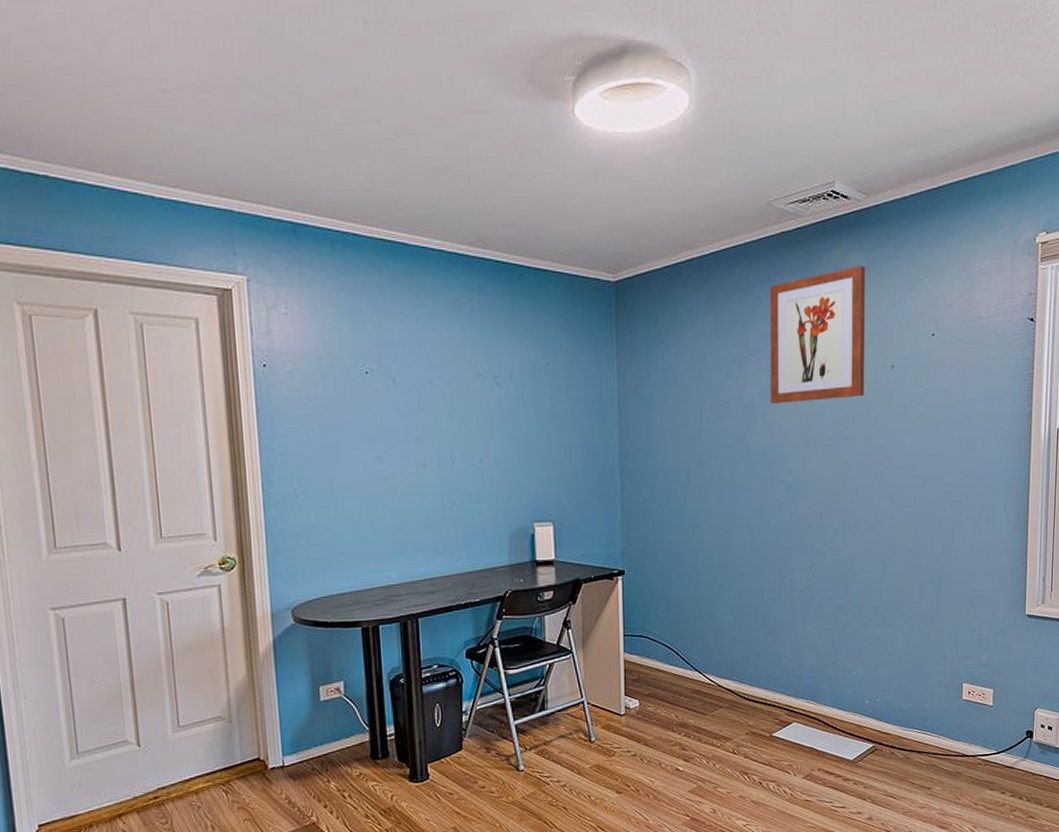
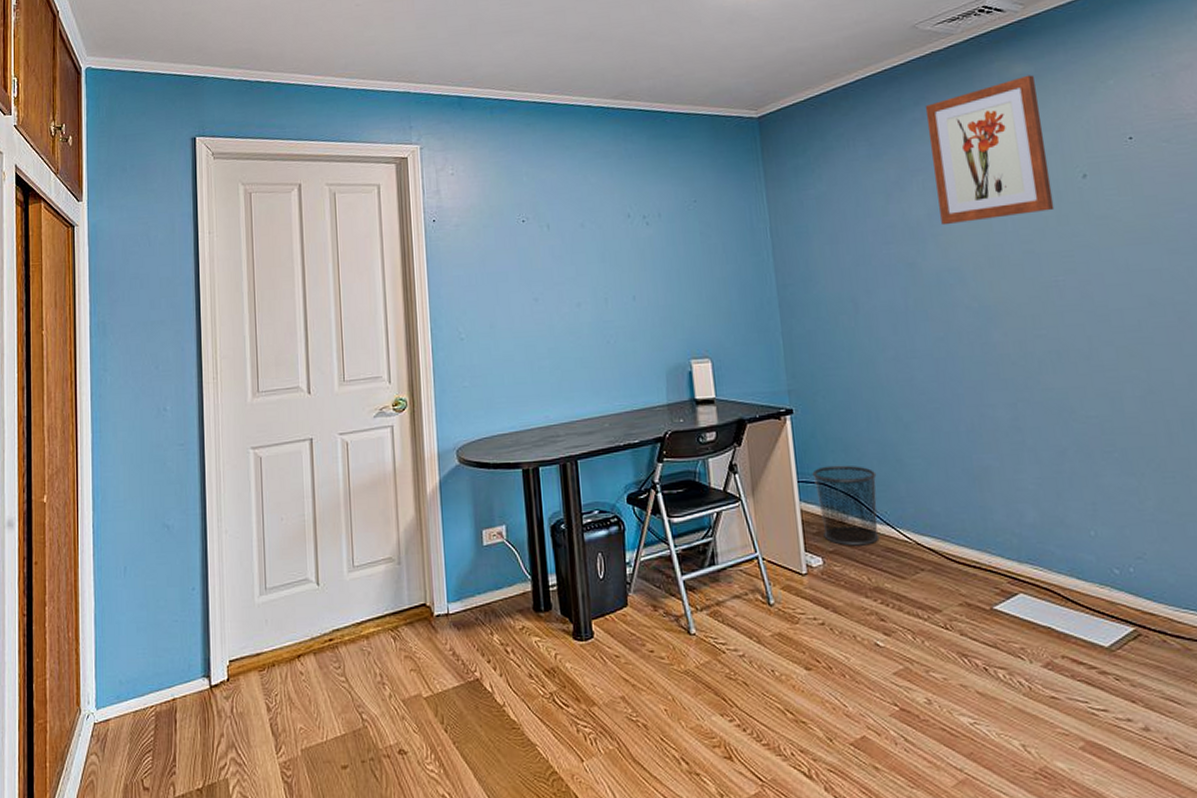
waste bin: none [637,620,692,690] -> present [812,465,879,546]

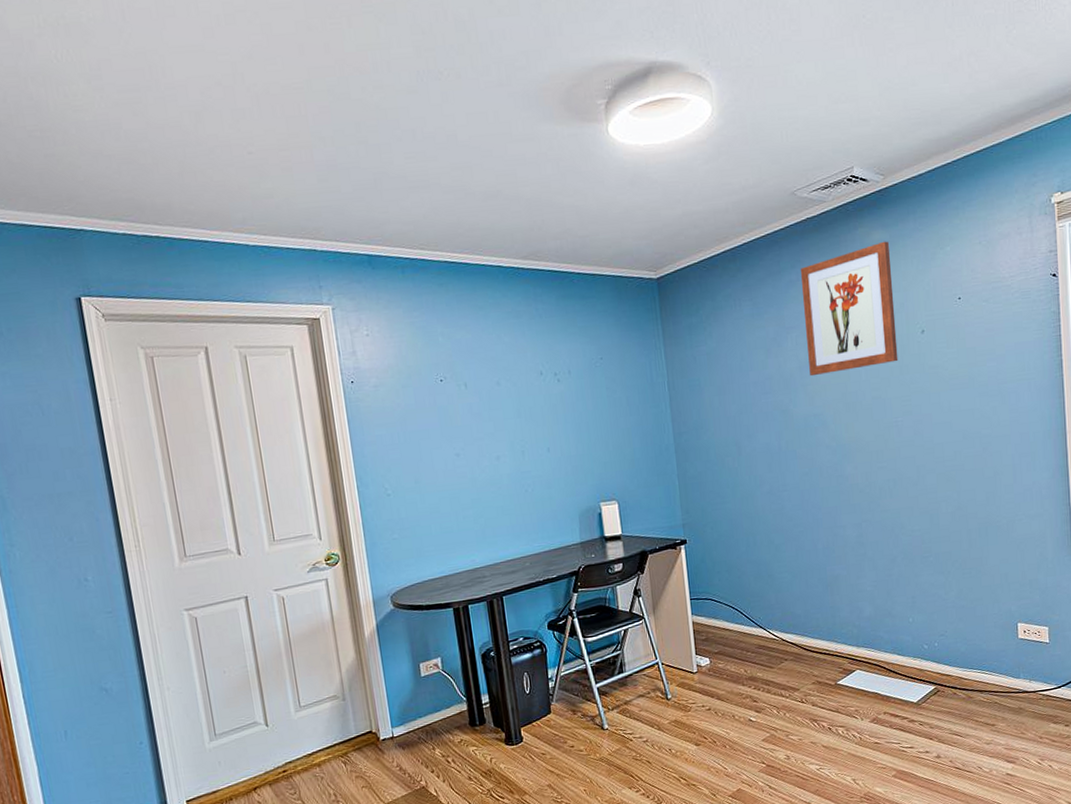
waste bin: present [812,465,879,546] -> none [702,582,754,647]

